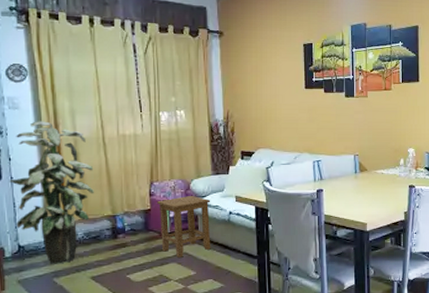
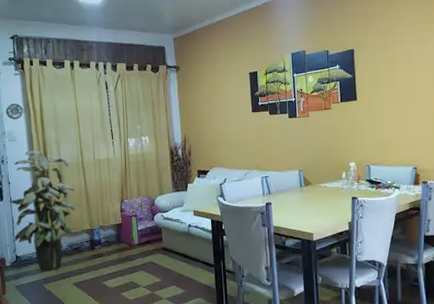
stool: present [157,195,211,258] -> none [127,210,174,266]

